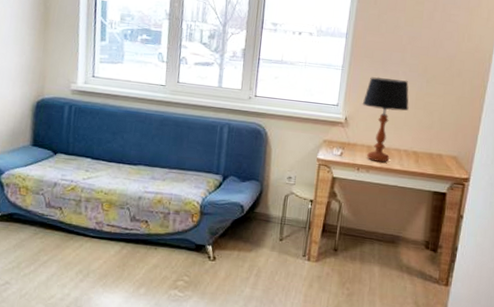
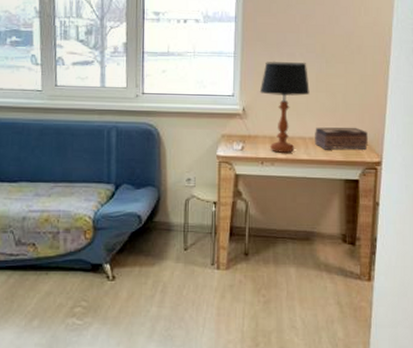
tissue box: none [409,141,459,166] -> present [315,127,368,150]

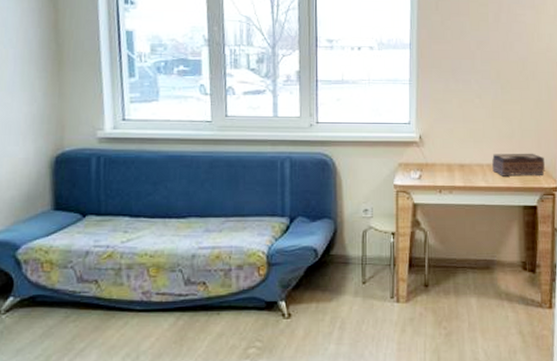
table lamp: present [259,61,310,154] -> none [436,87,486,182]

